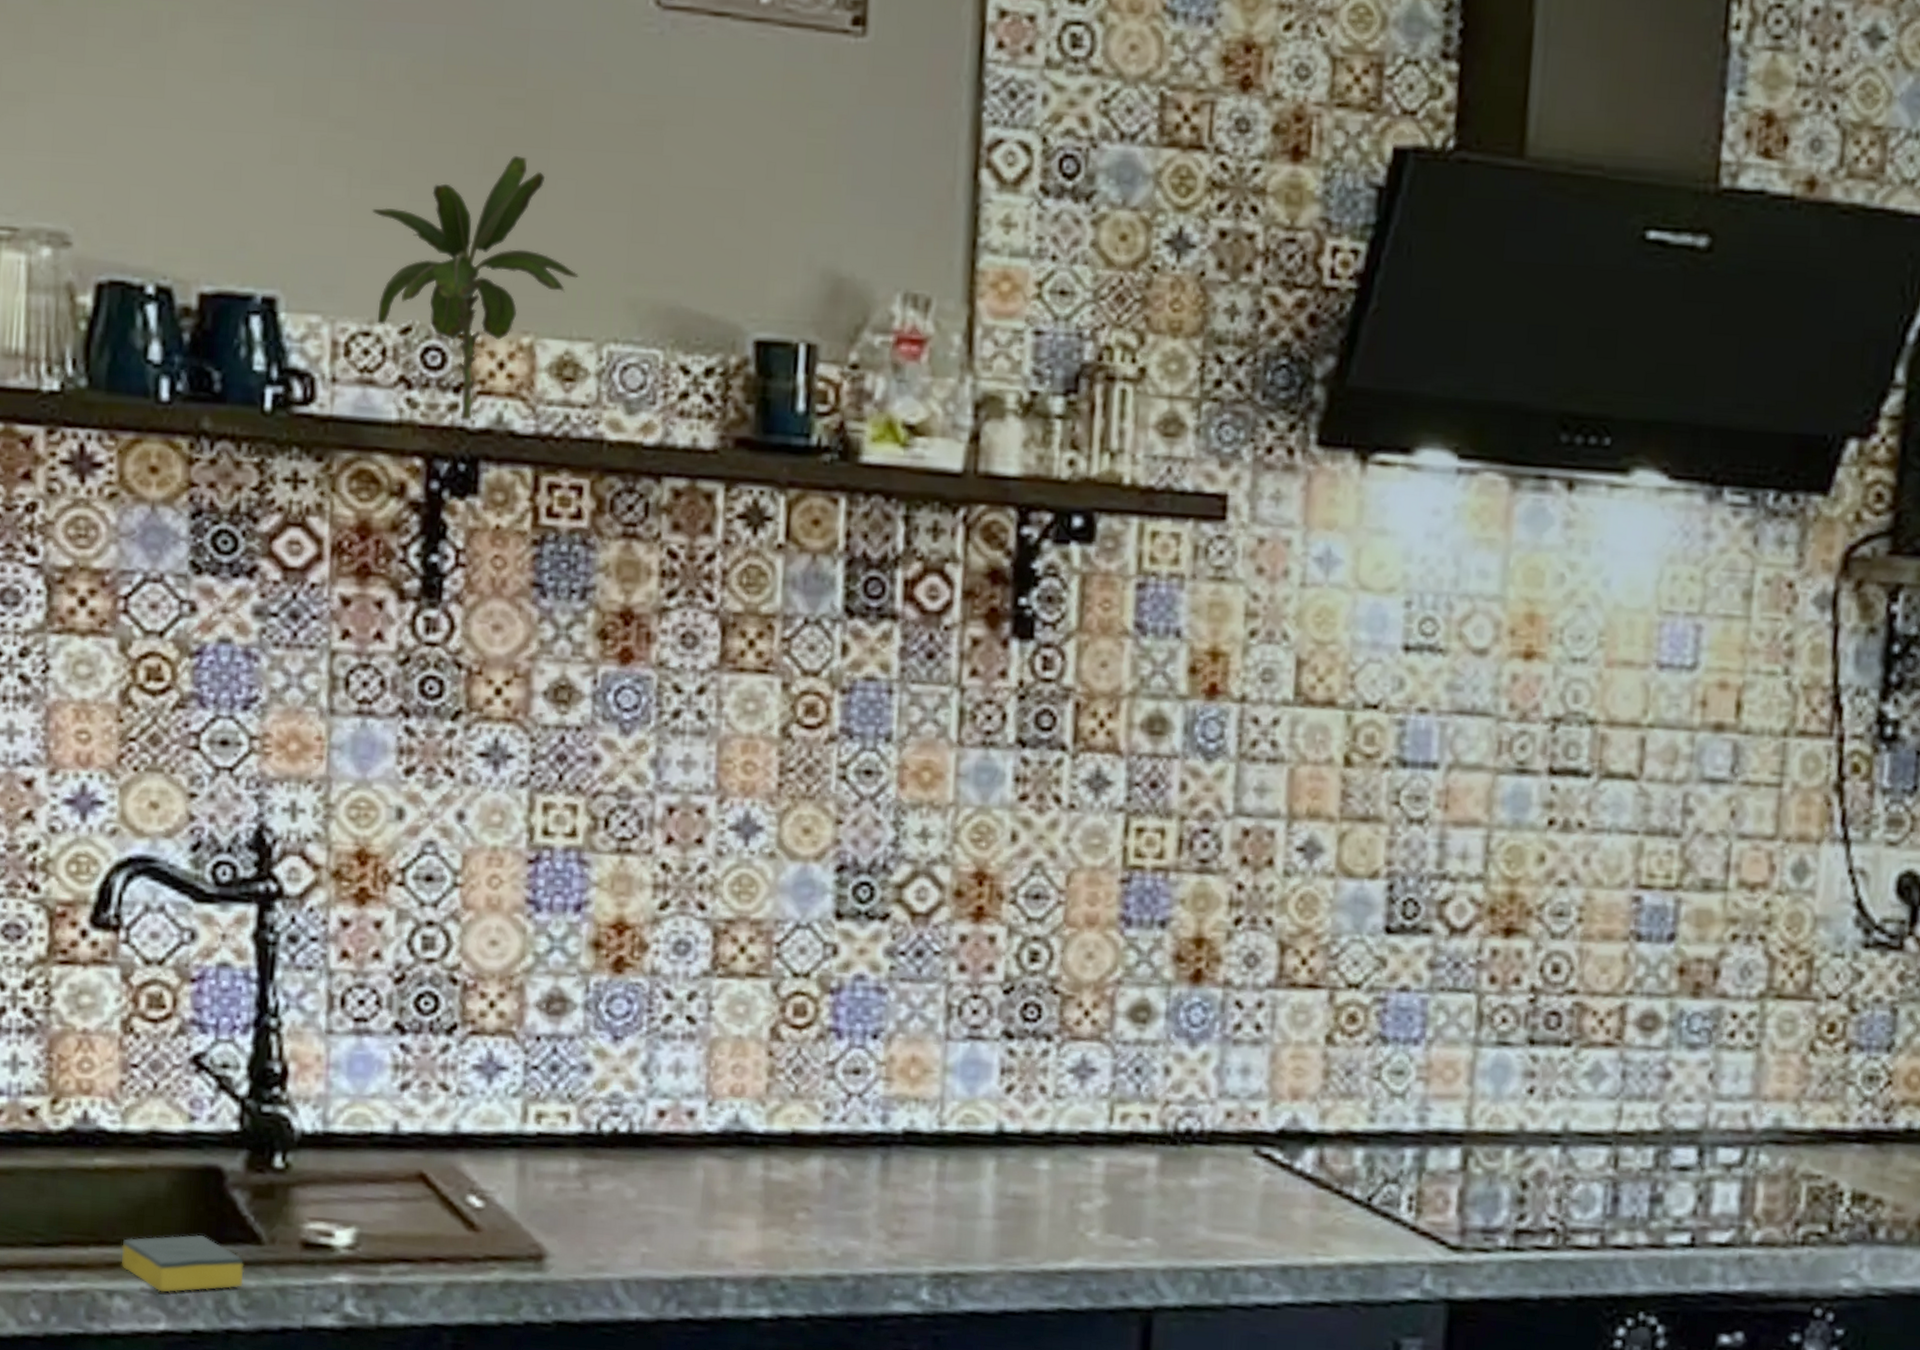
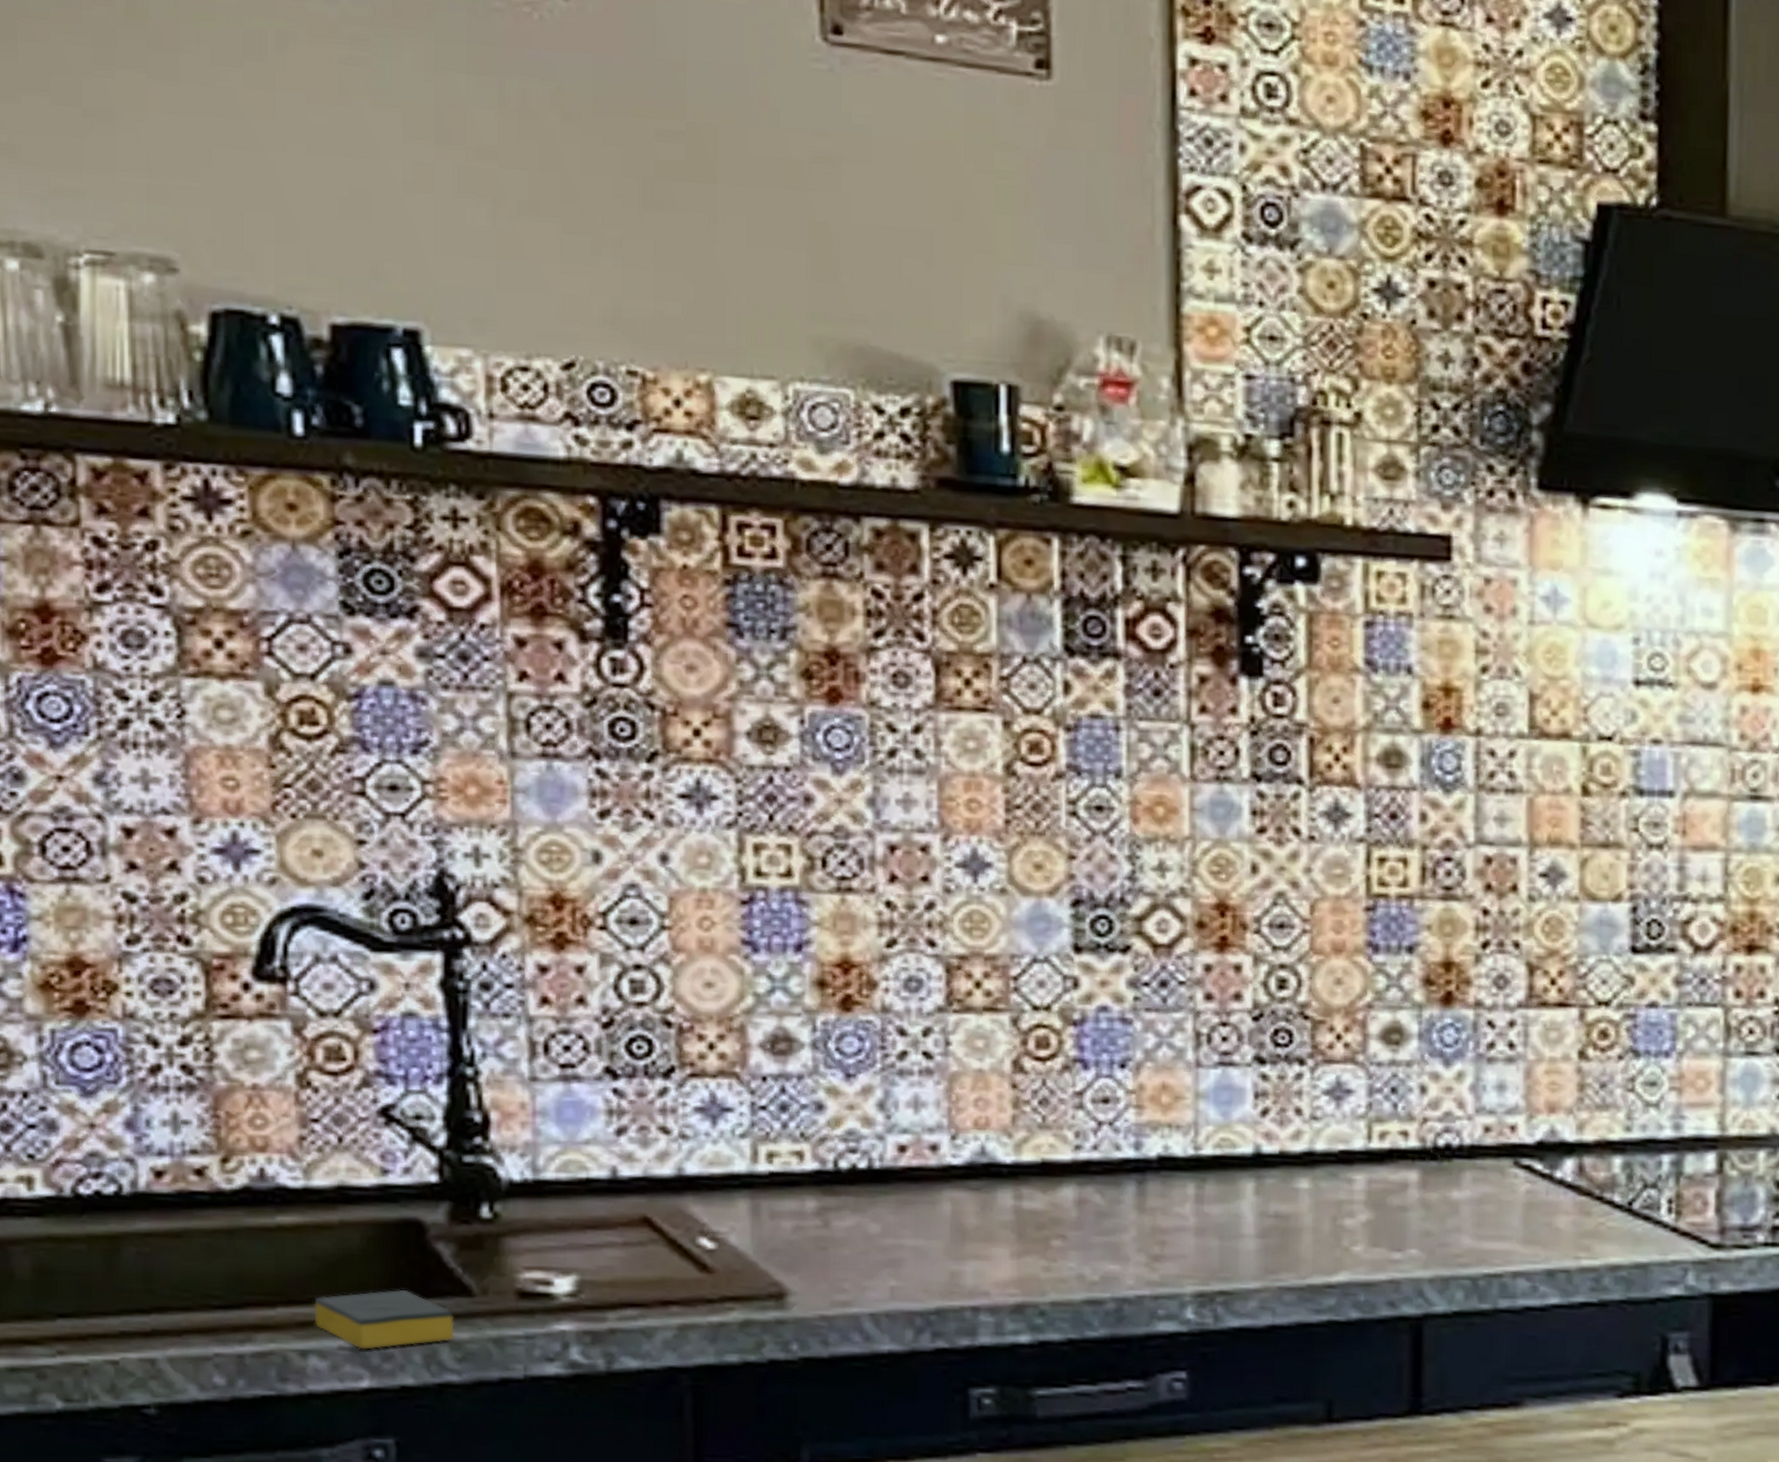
plant: present [372,156,580,421] -> none [522,190,758,459]

